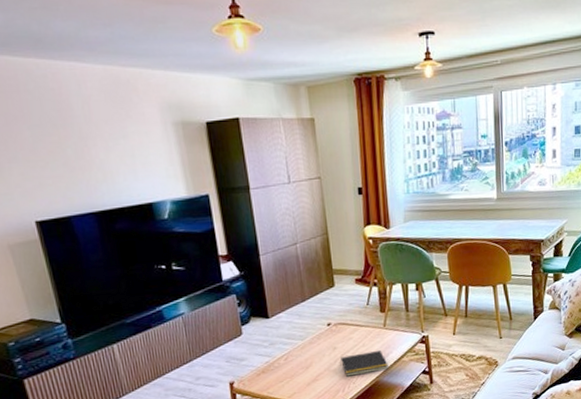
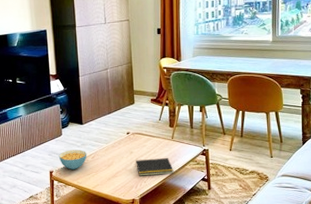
cereal bowl: none [239,351,278,378] -> present [58,150,87,169]

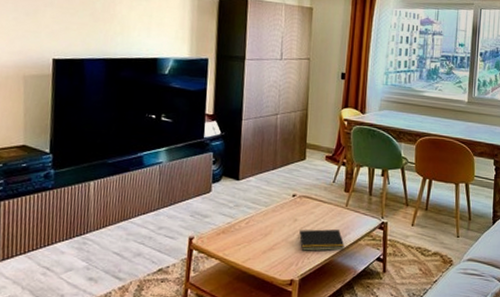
cereal bowl: present [58,150,87,169] -> none [203,211,241,237]

